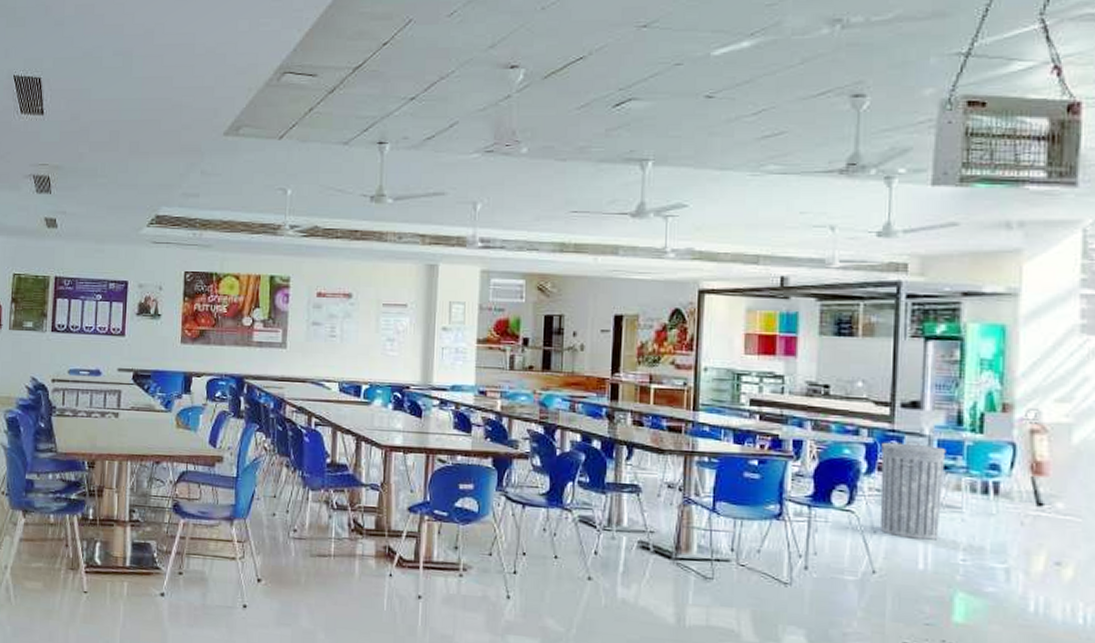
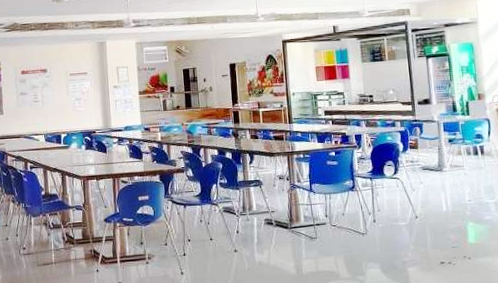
trash can: present [879,440,946,540] -> none [410,125,452,191]

